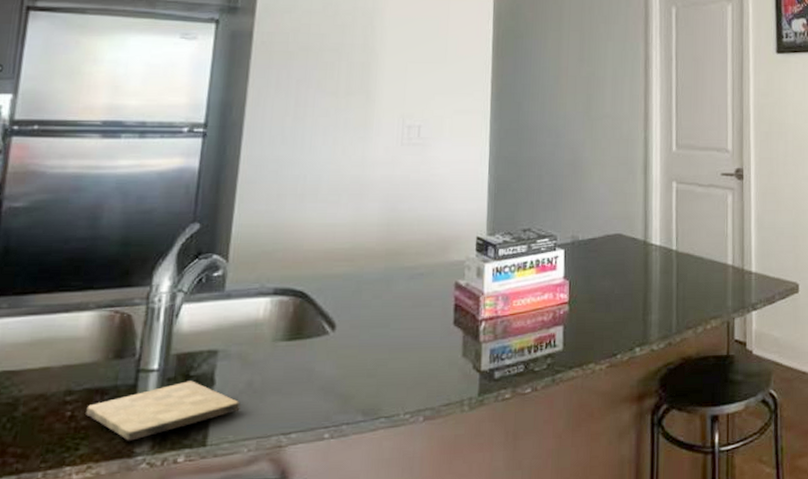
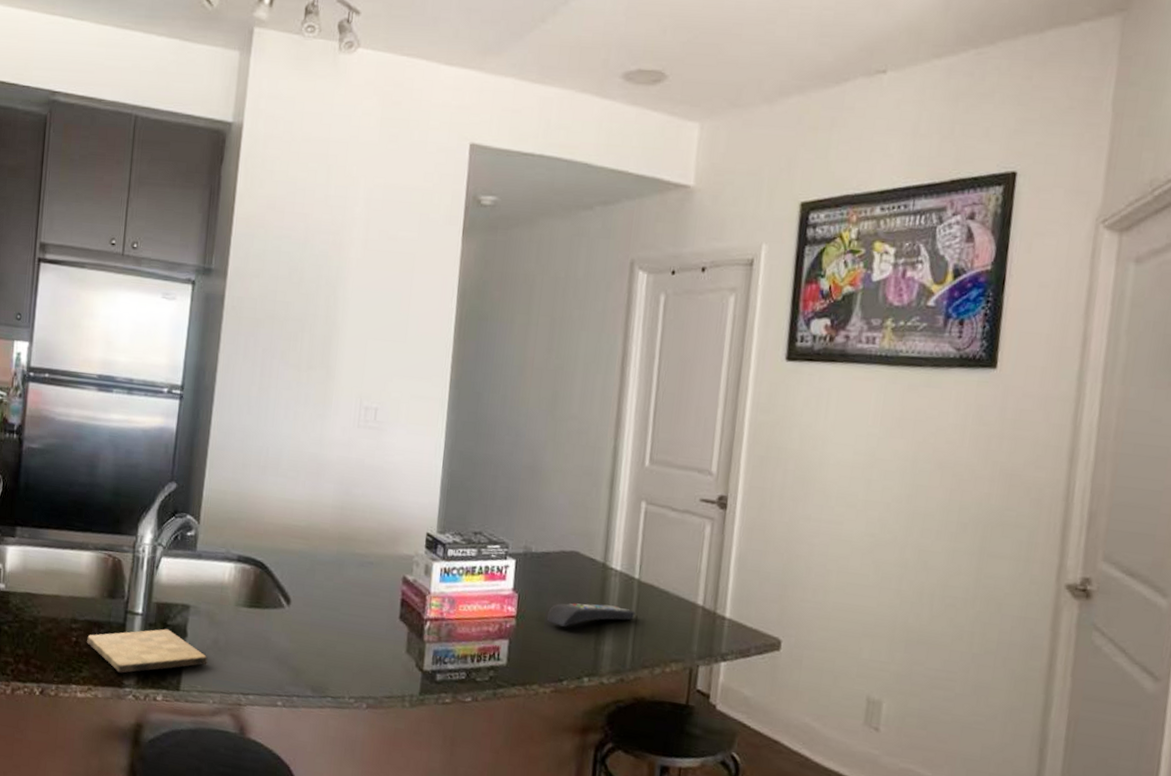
remote control: none [598,277,676,304] -> present [547,603,635,627]

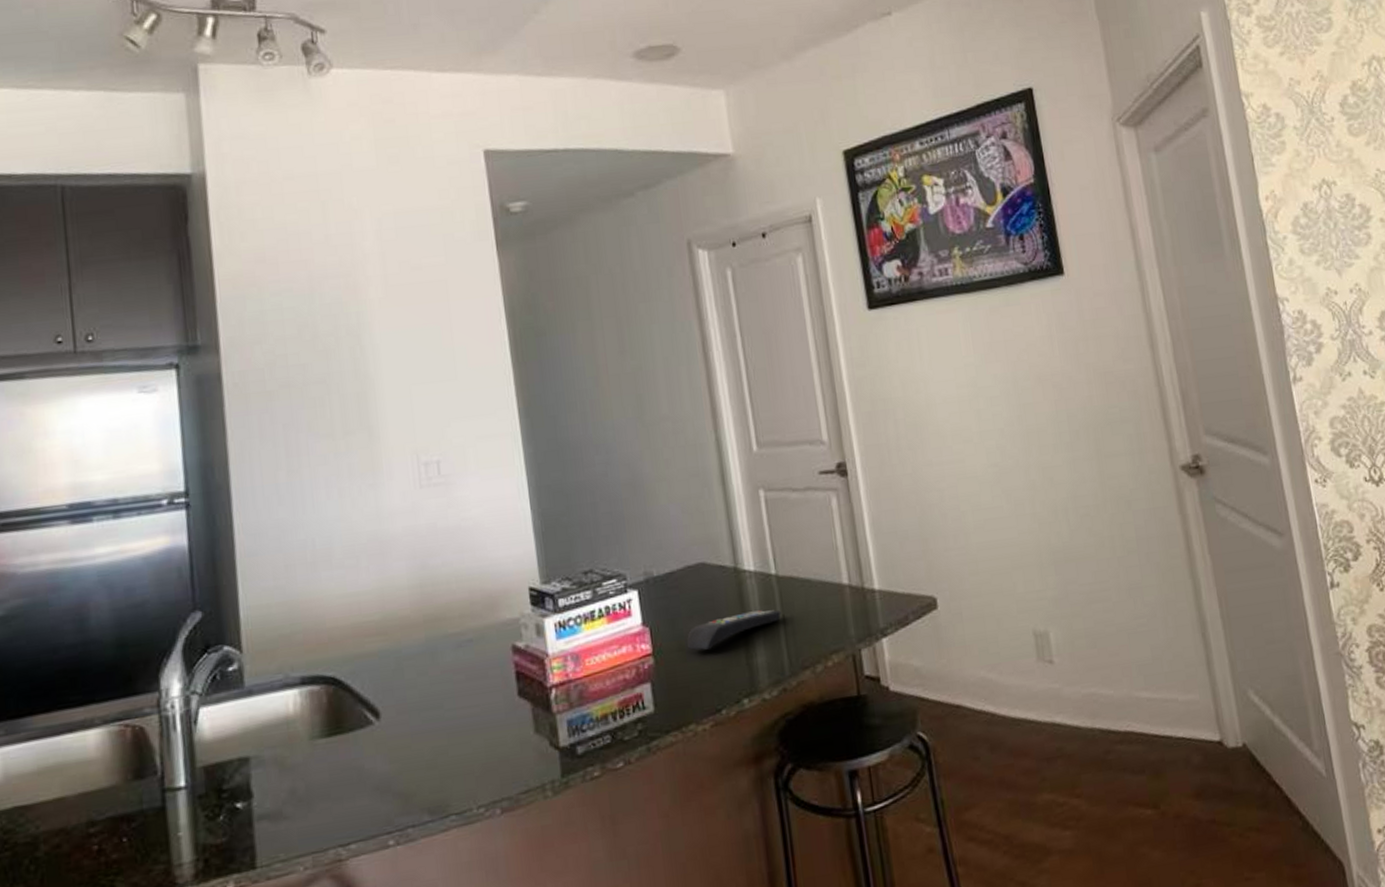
cutting board: present [87,629,208,673] -> none [114,795,287,872]

